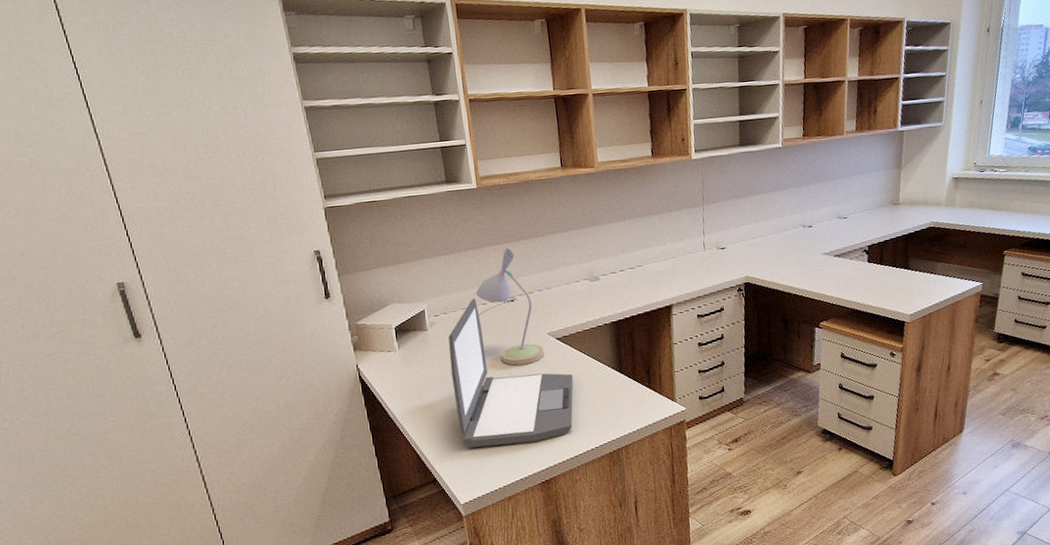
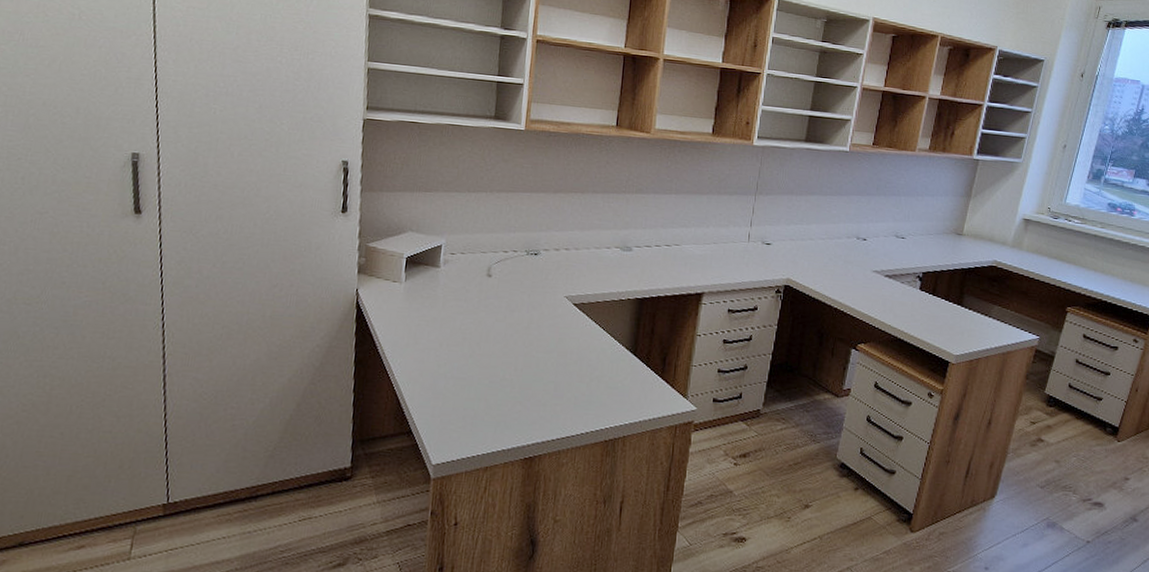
laptop: present [448,298,574,448] -> none [449,243,583,412]
desk lamp: present [476,247,545,366] -> none [499,197,558,325]

